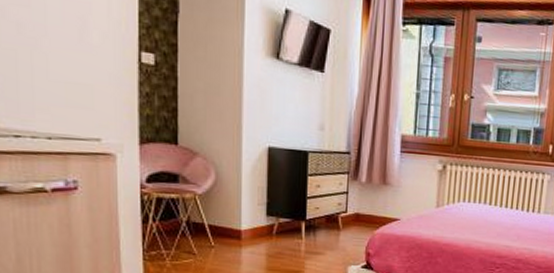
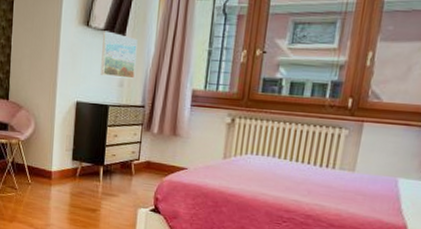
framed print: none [296,65,339,122] -> present [100,31,138,79]

